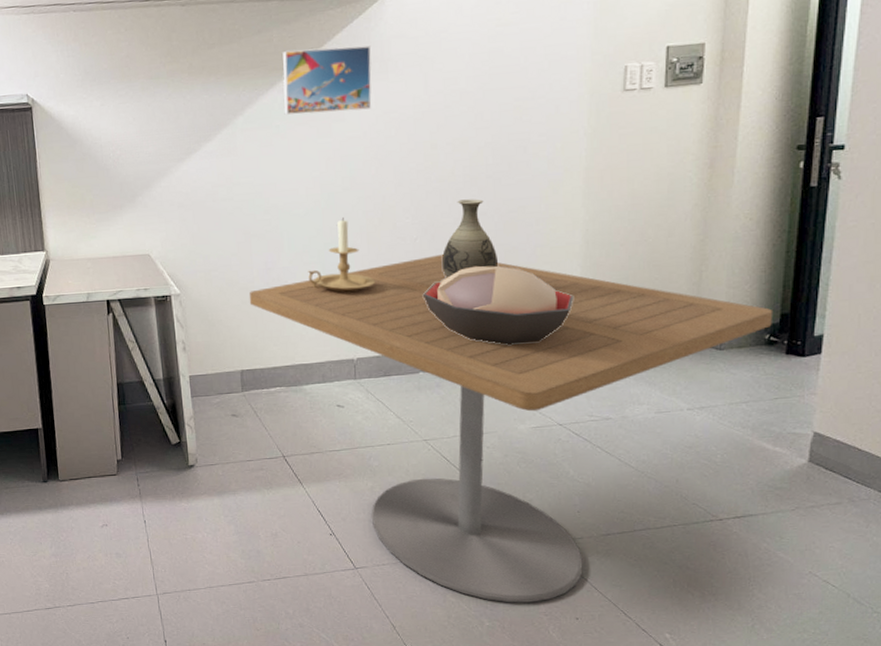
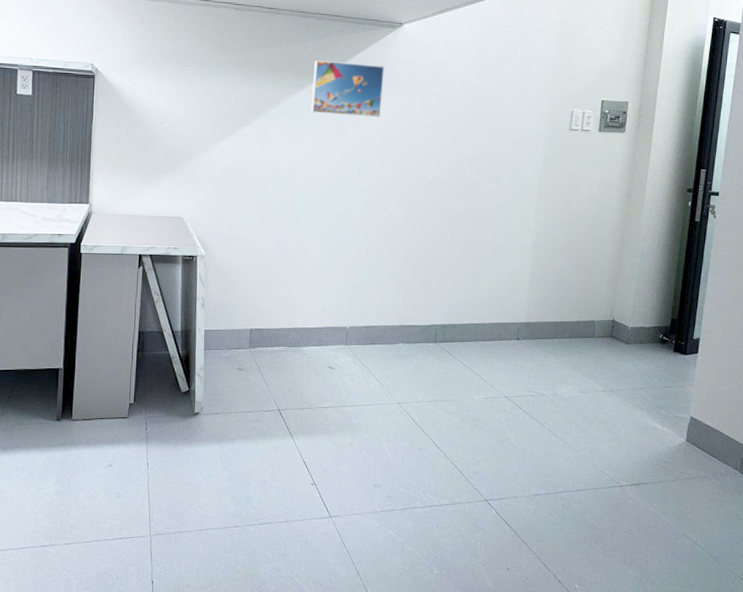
dining table: present [249,253,773,603] -> none [264,244,666,553]
candle holder: present [308,218,375,292] -> none [316,204,370,268]
decorative bowl: present [422,265,574,345] -> none [407,256,524,326]
vase: present [441,199,499,278] -> none [424,201,469,265]

